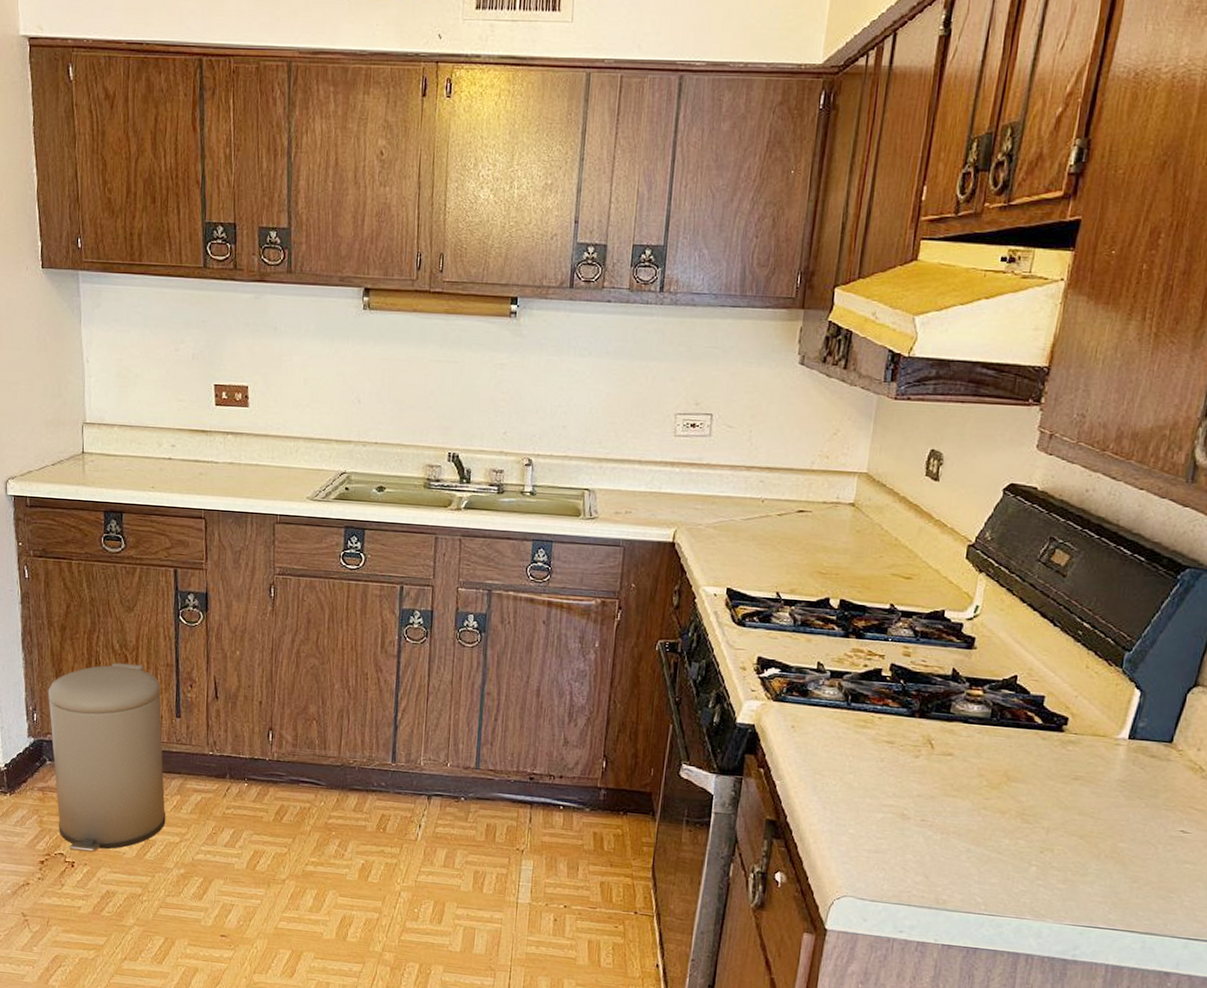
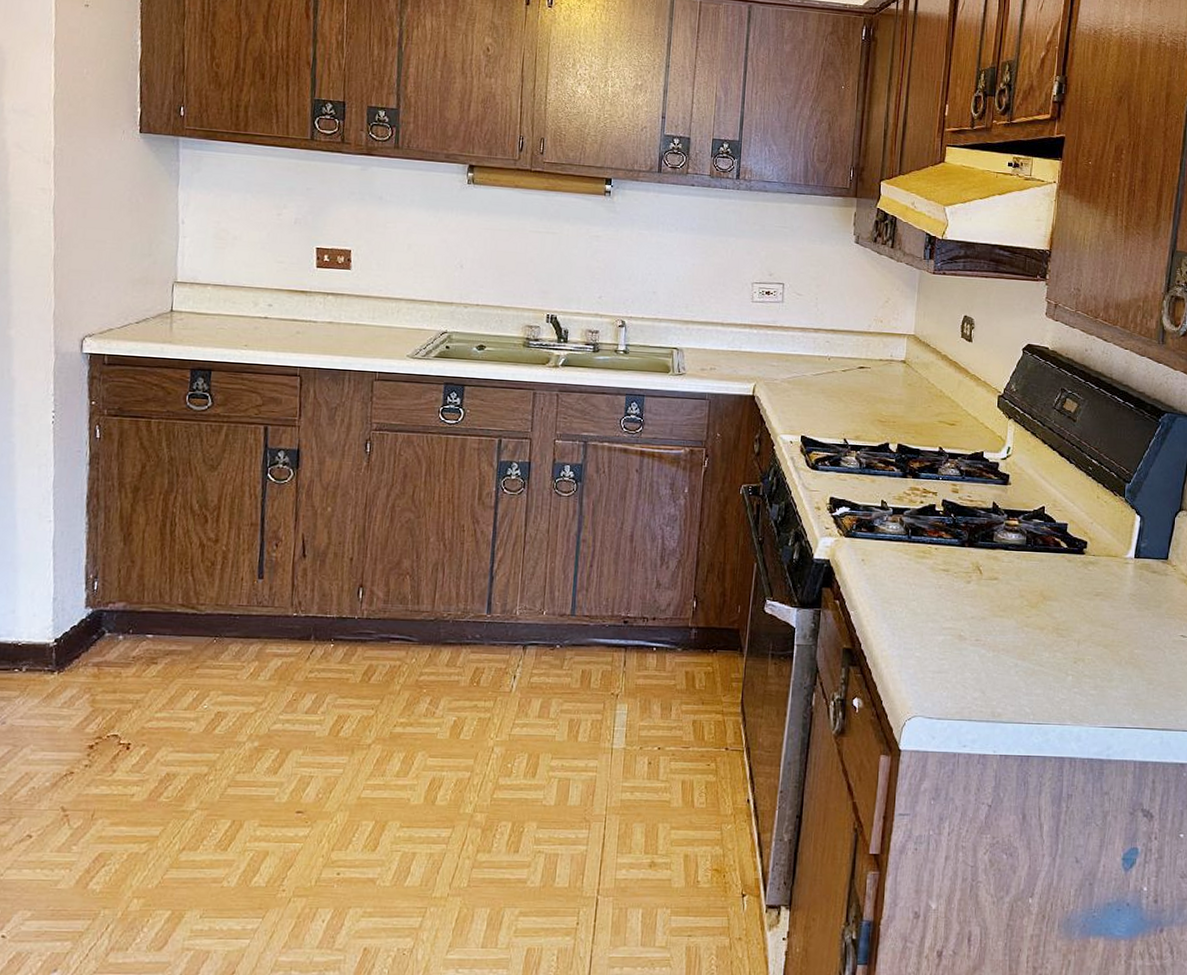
pedal bin: present [47,662,166,853] -> none [112,523,243,732]

